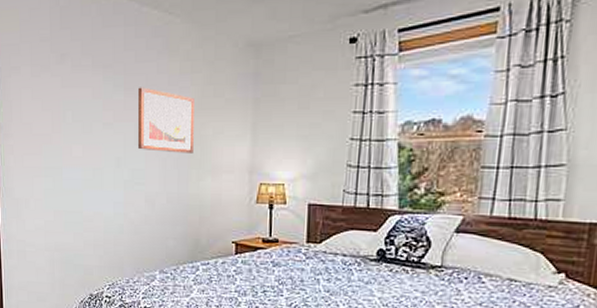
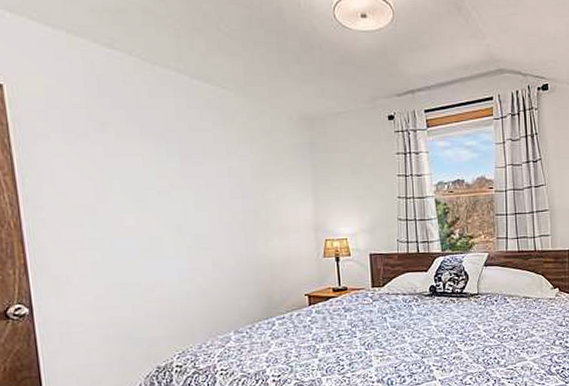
wall art: present [137,87,194,154] -> none [194,155,259,217]

